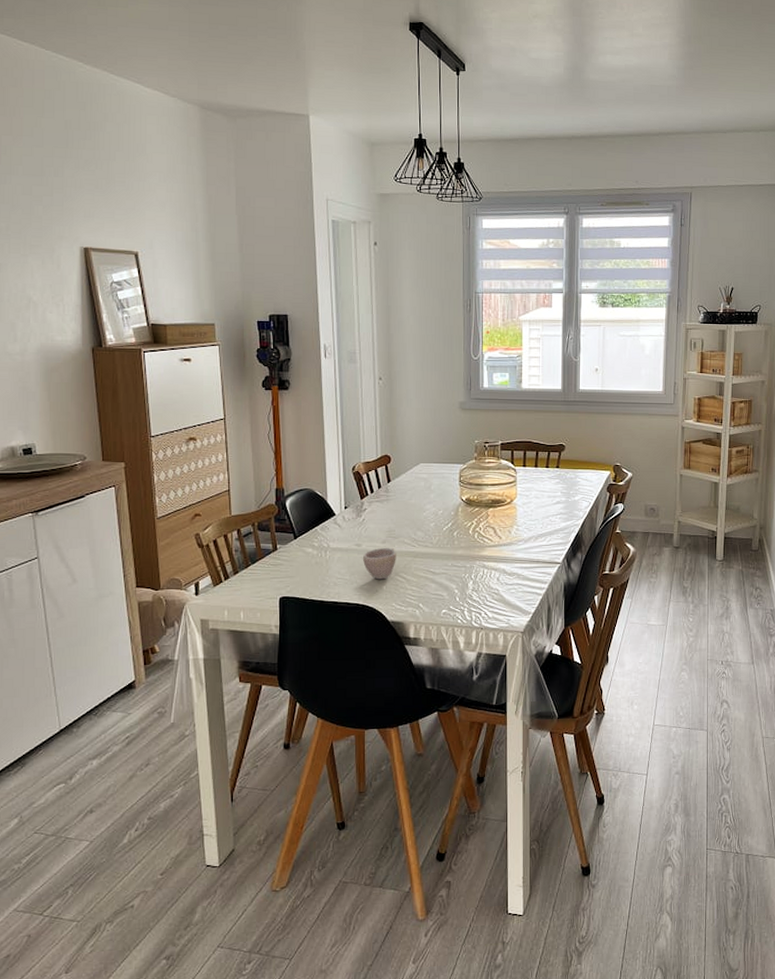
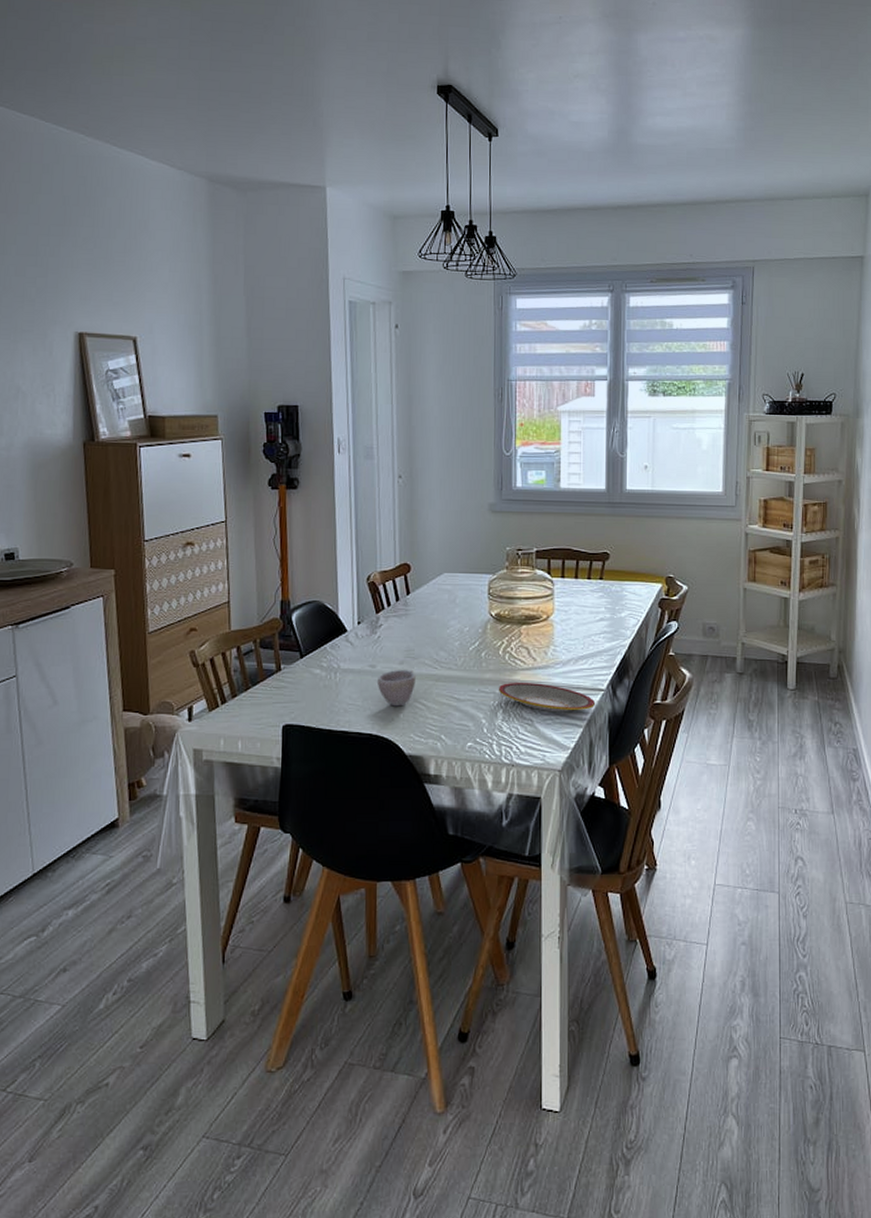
plate: none [468,558,553,583] -> present [498,683,596,712]

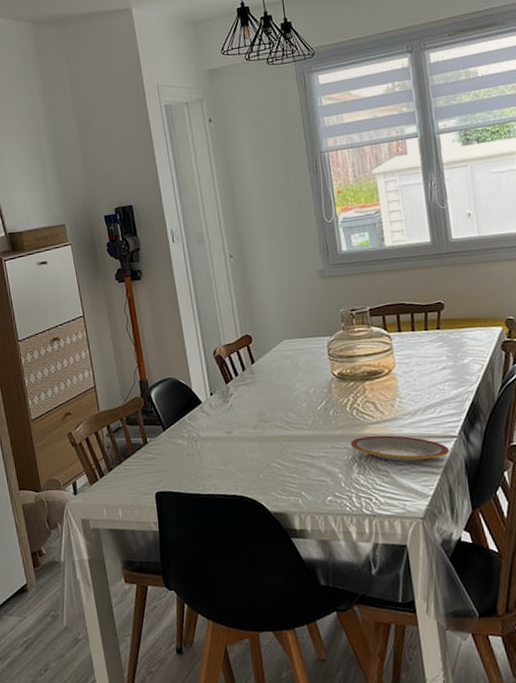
cup: present [376,669,416,707] -> none [234,432,271,468]

